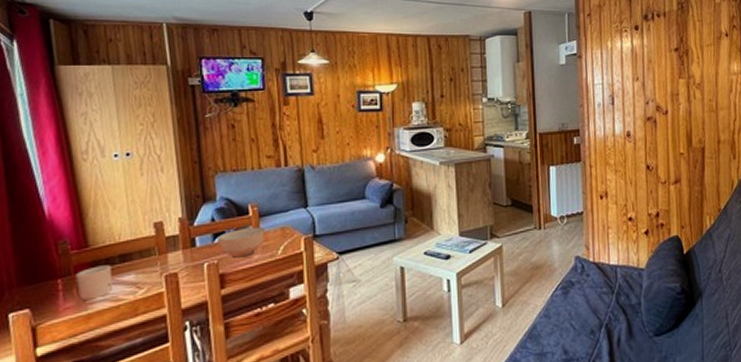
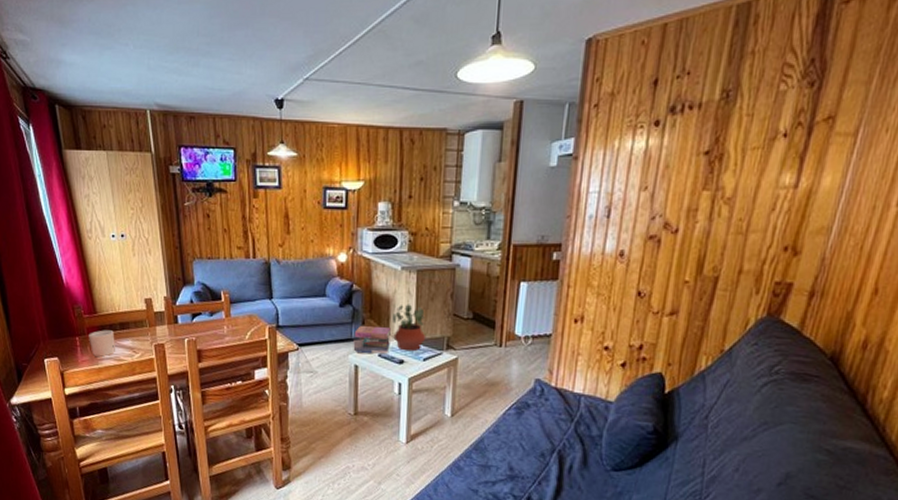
bowl: present [217,226,264,258] -> none [195,311,234,338]
books: none [397,224,435,254] -> present [353,326,391,354]
potted plant: none [434,197,470,246] -> present [391,304,426,352]

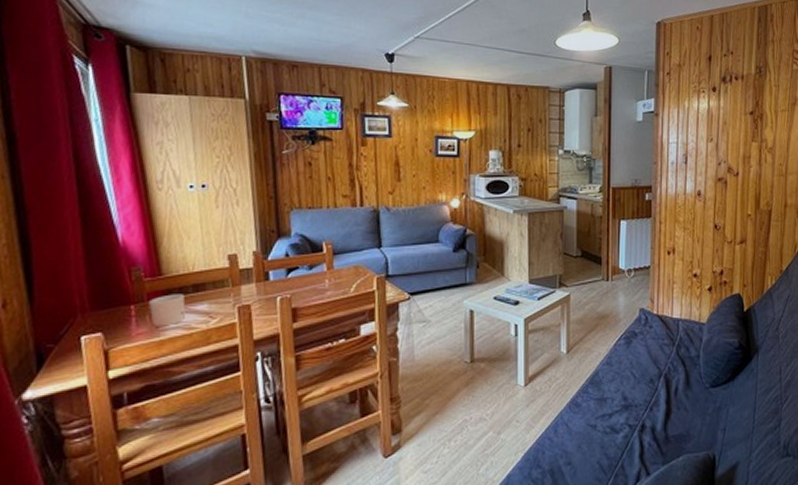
books: present [353,326,391,354] -> none [468,270,505,298]
potted plant: present [391,304,426,352] -> none [506,245,540,292]

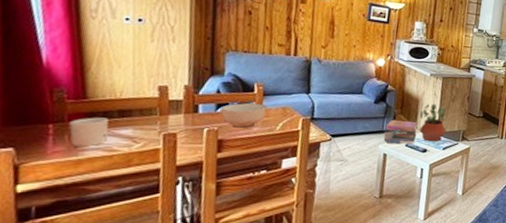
bowl: none [290,264,338,293] -> present [220,102,267,128]
books: none [468,270,505,298] -> present [383,120,418,144]
potted plant: none [506,245,540,292] -> present [419,103,447,142]

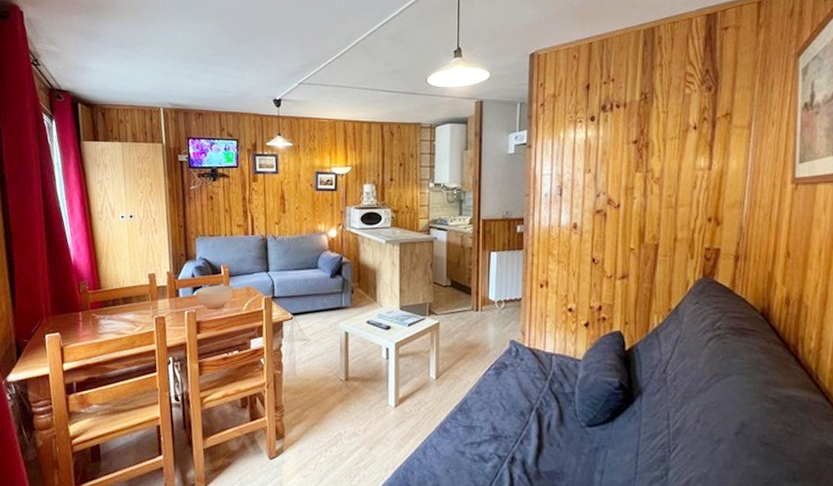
mug: present [68,117,110,147] -> none [91,304,118,331]
books: present [383,120,418,144] -> none [343,295,378,321]
potted plant: present [419,103,447,142] -> none [378,274,410,318]

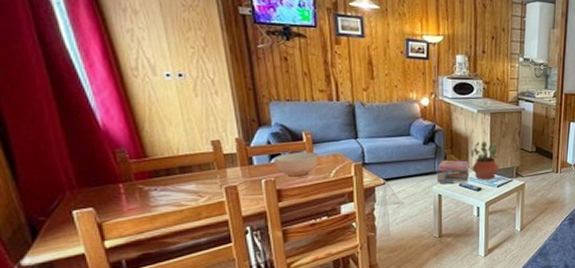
books: none [343,295,378,321] -> present [436,161,470,185]
potted plant: none [378,274,410,318] -> present [470,141,499,180]

